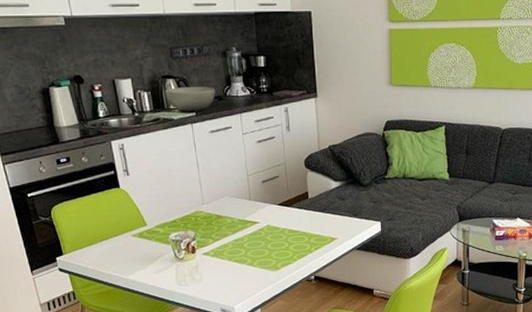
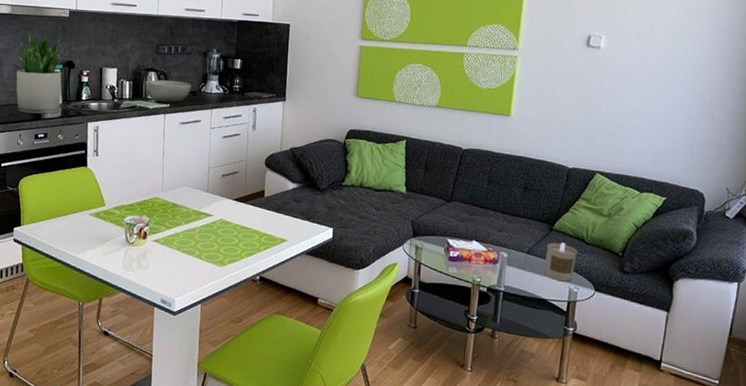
planter: none [13,43,78,138] -> present [15,30,62,114]

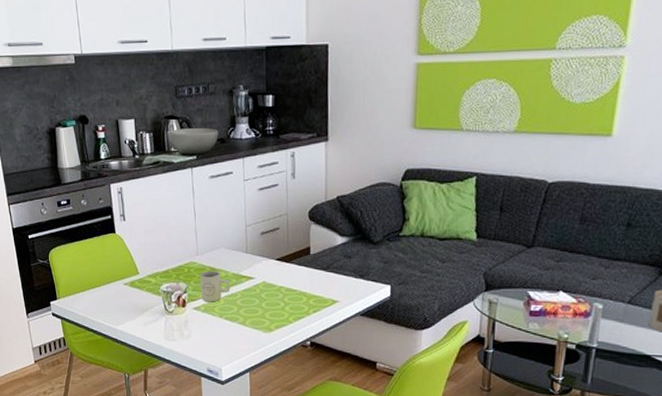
planter: present [15,30,62,114] -> none [24,82,79,179]
mug: none [161,206,191,236] -> present [199,271,231,302]

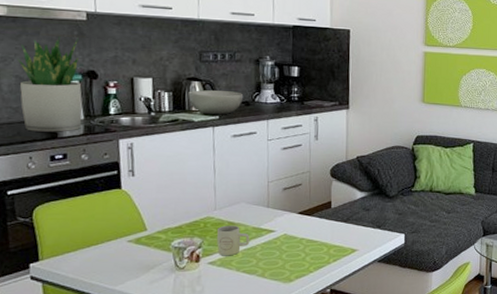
planter: none [24,82,79,179] -> present [17,35,83,132]

